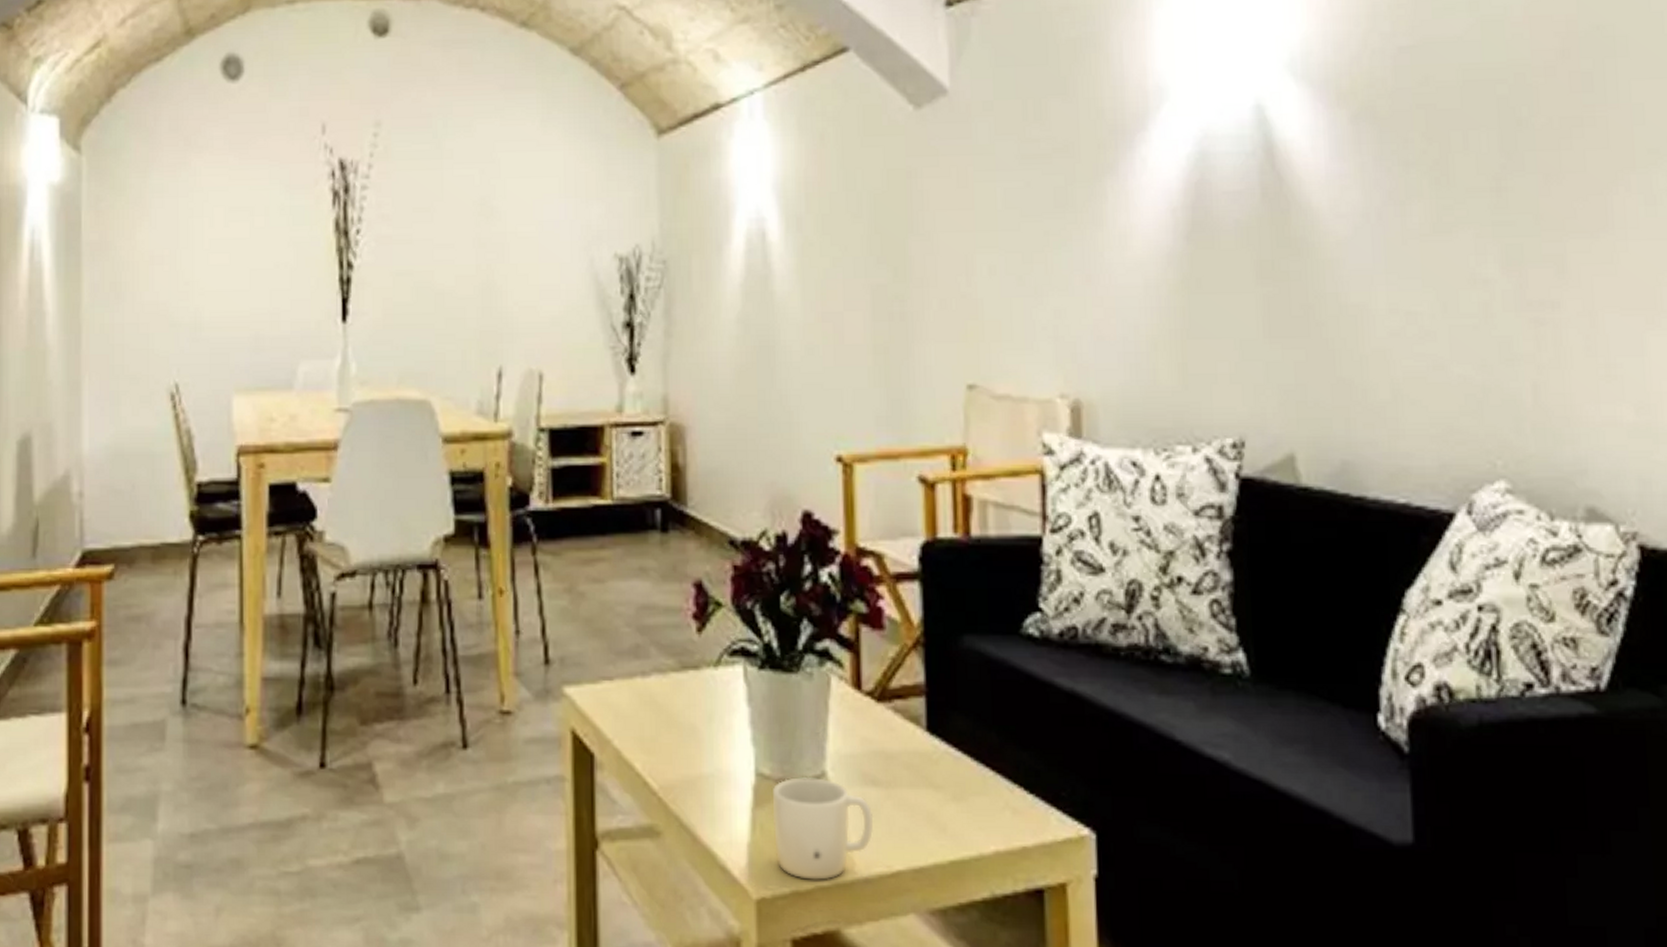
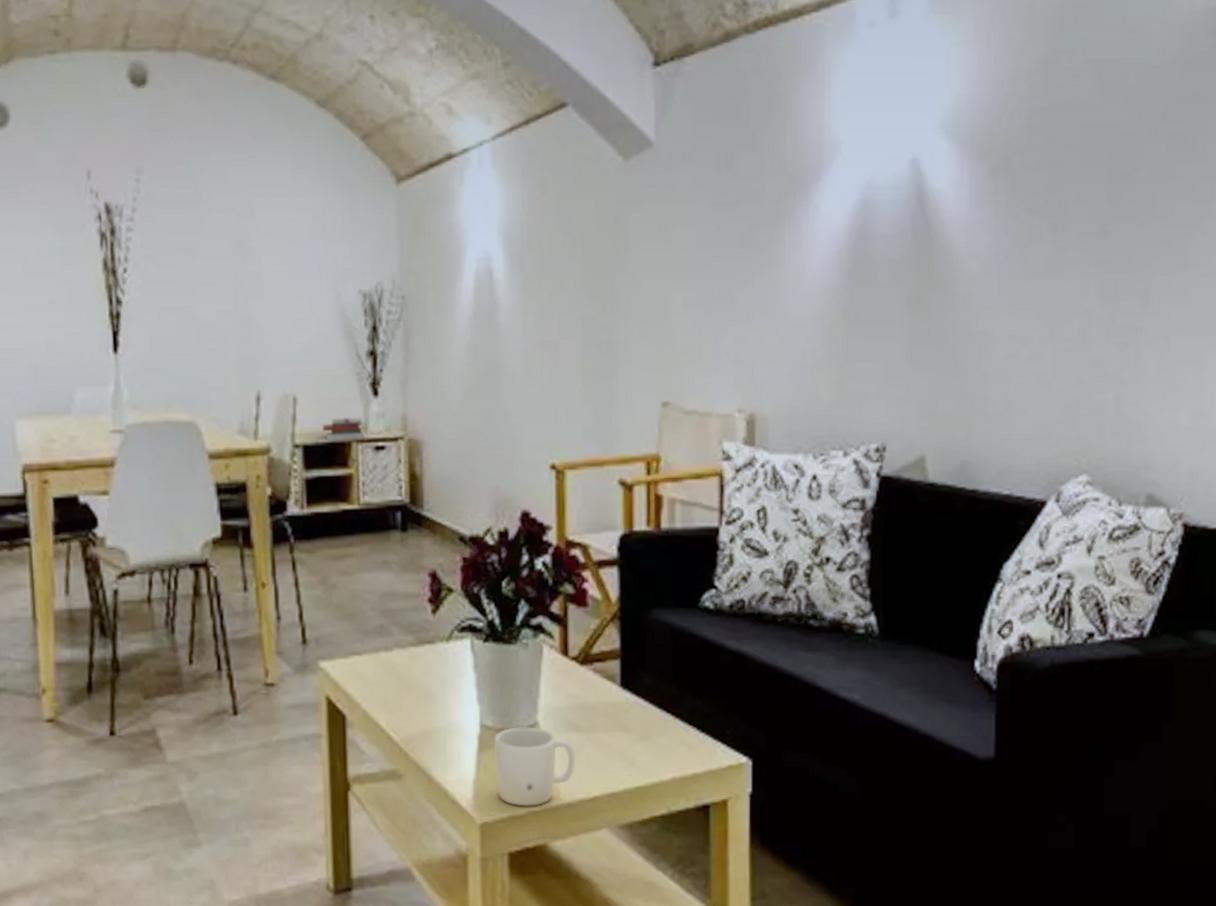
books: none [572,396,619,426] -> present [323,416,364,442]

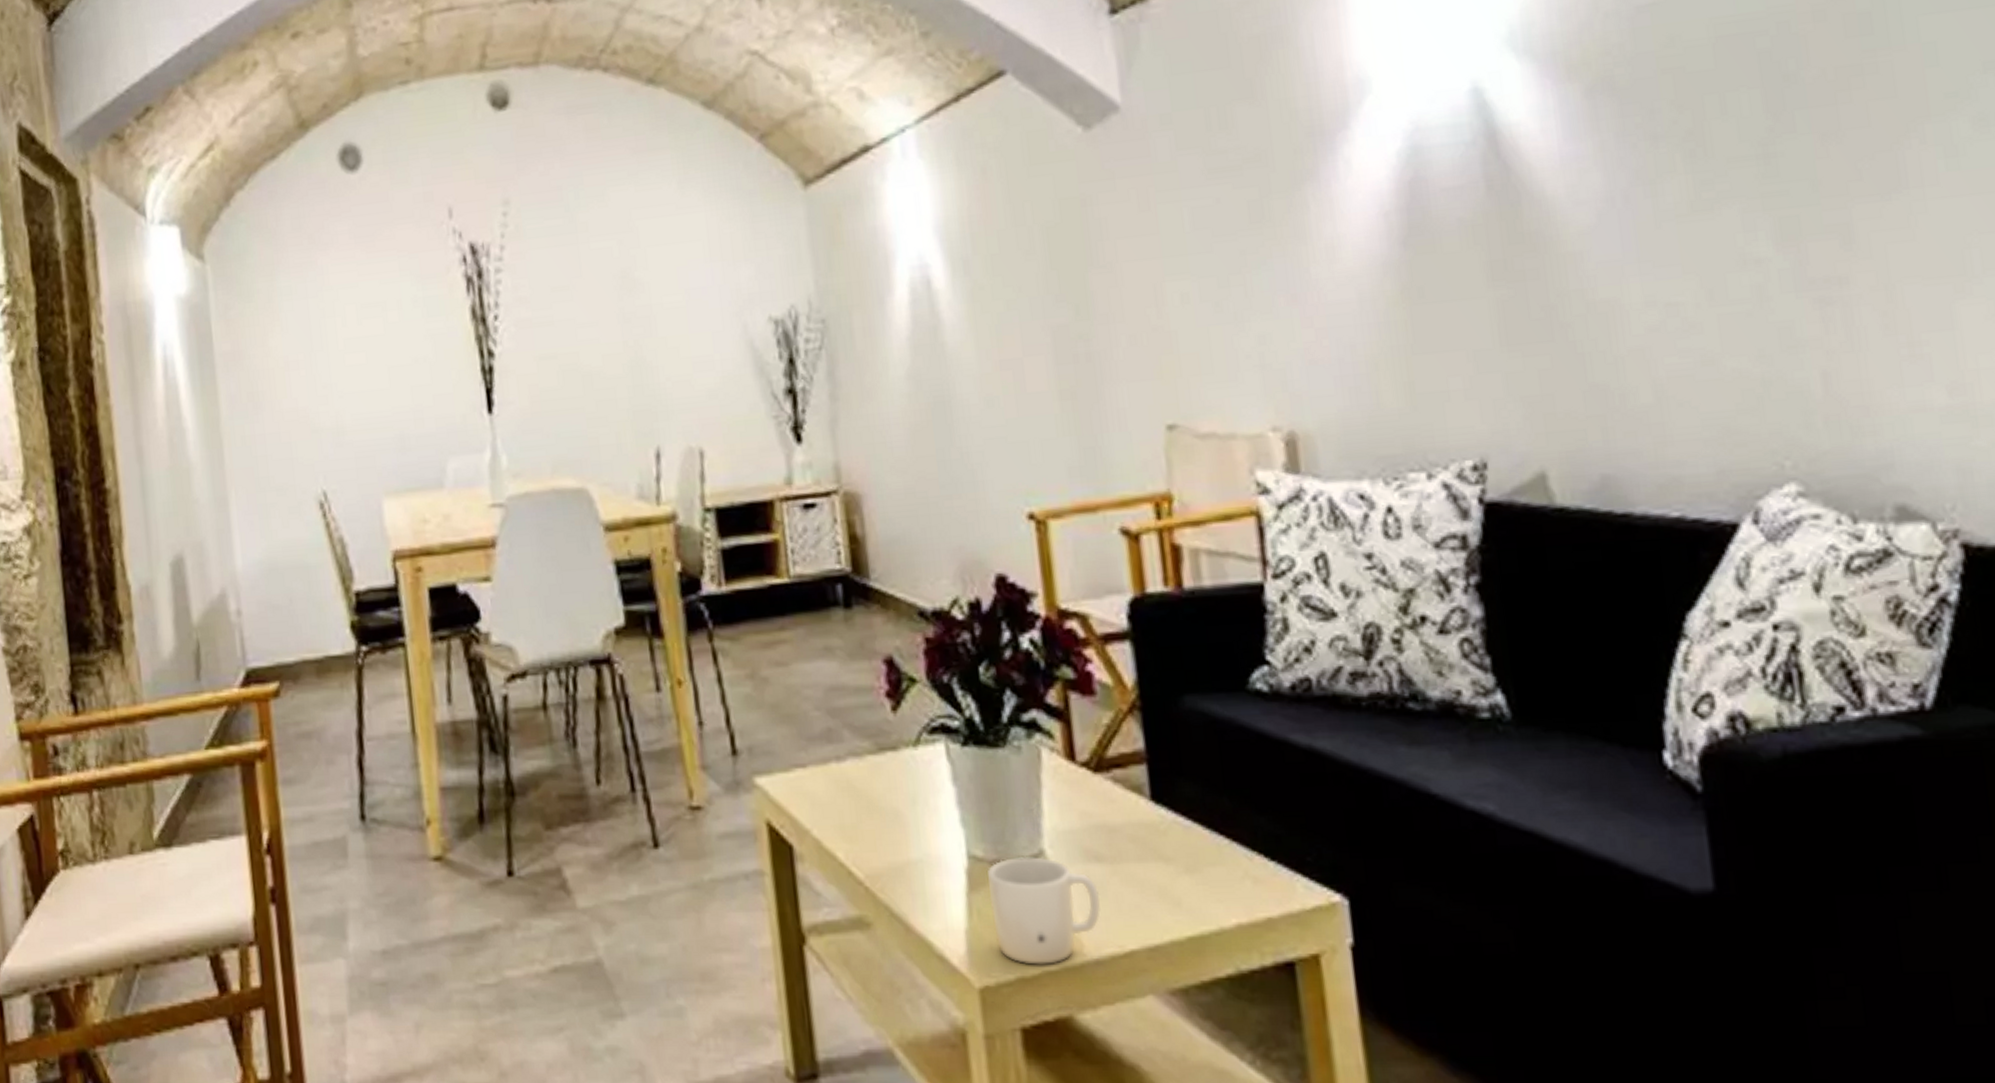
books: present [323,416,364,442] -> none [737,468,789,503]

